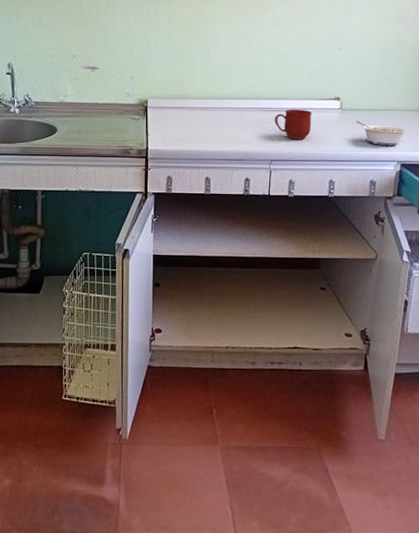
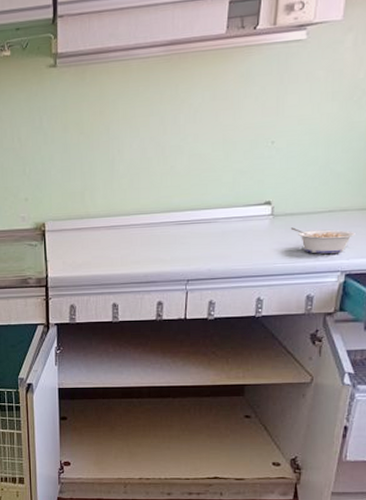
mug: present [274,109,313,140] -> none [191,219,237,255]

